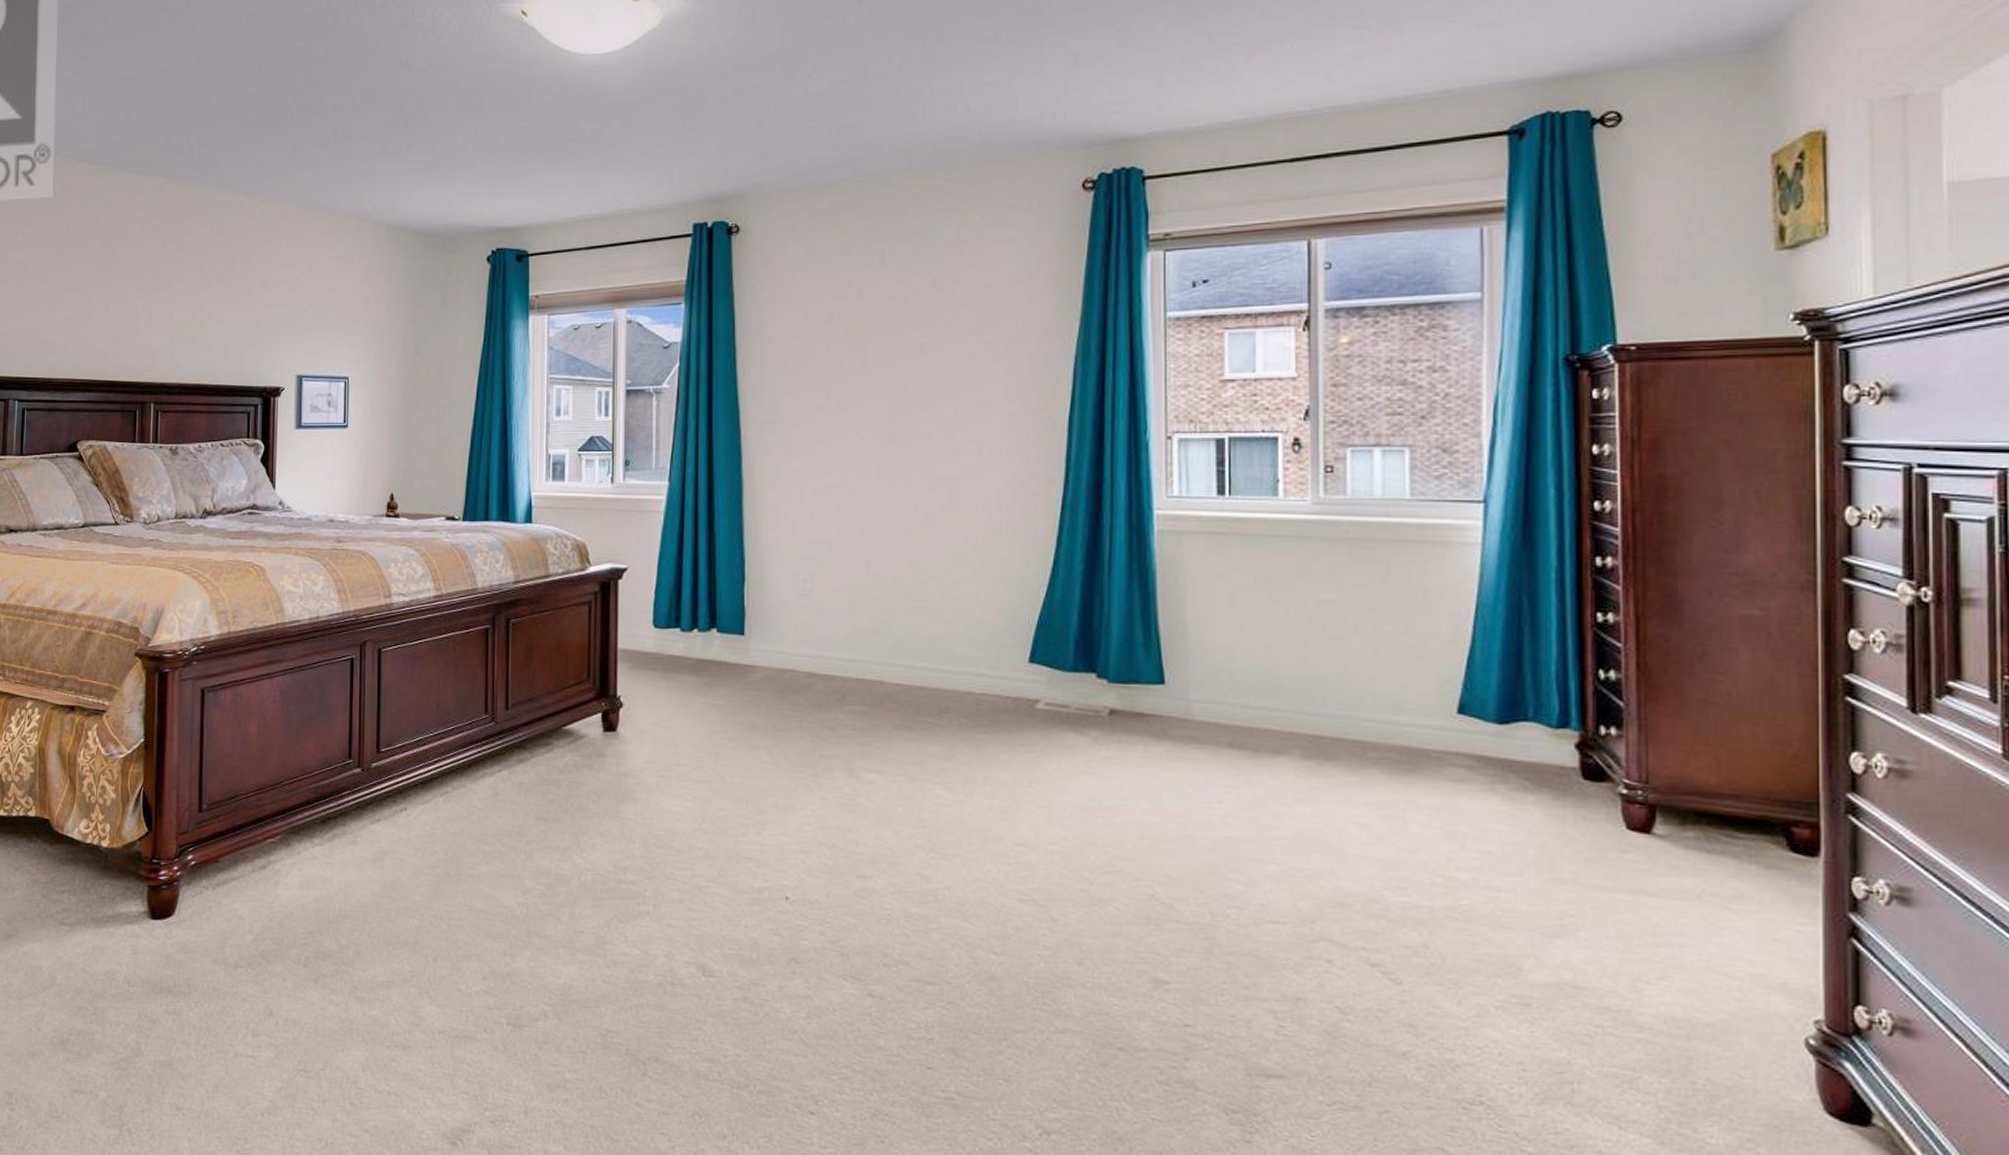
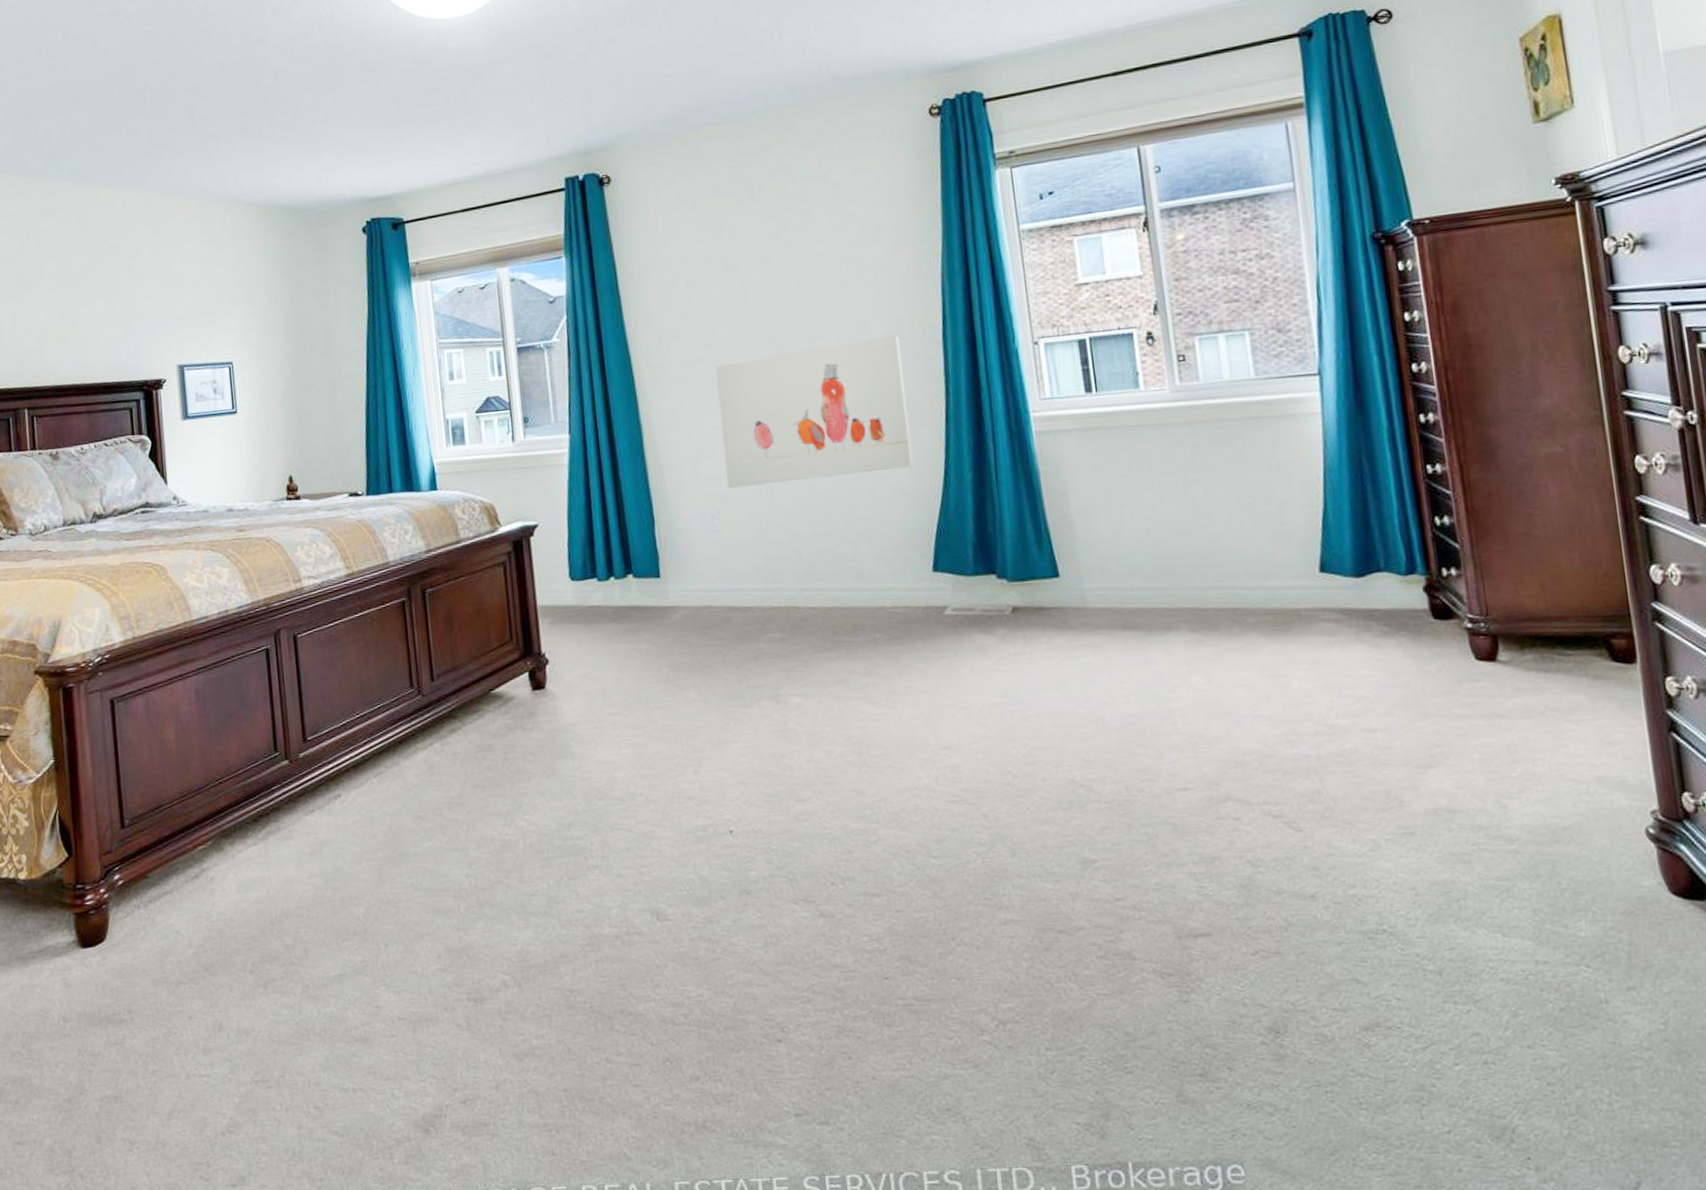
wall art: none [823,415,1022,554] -> present [715,335,914,488]

